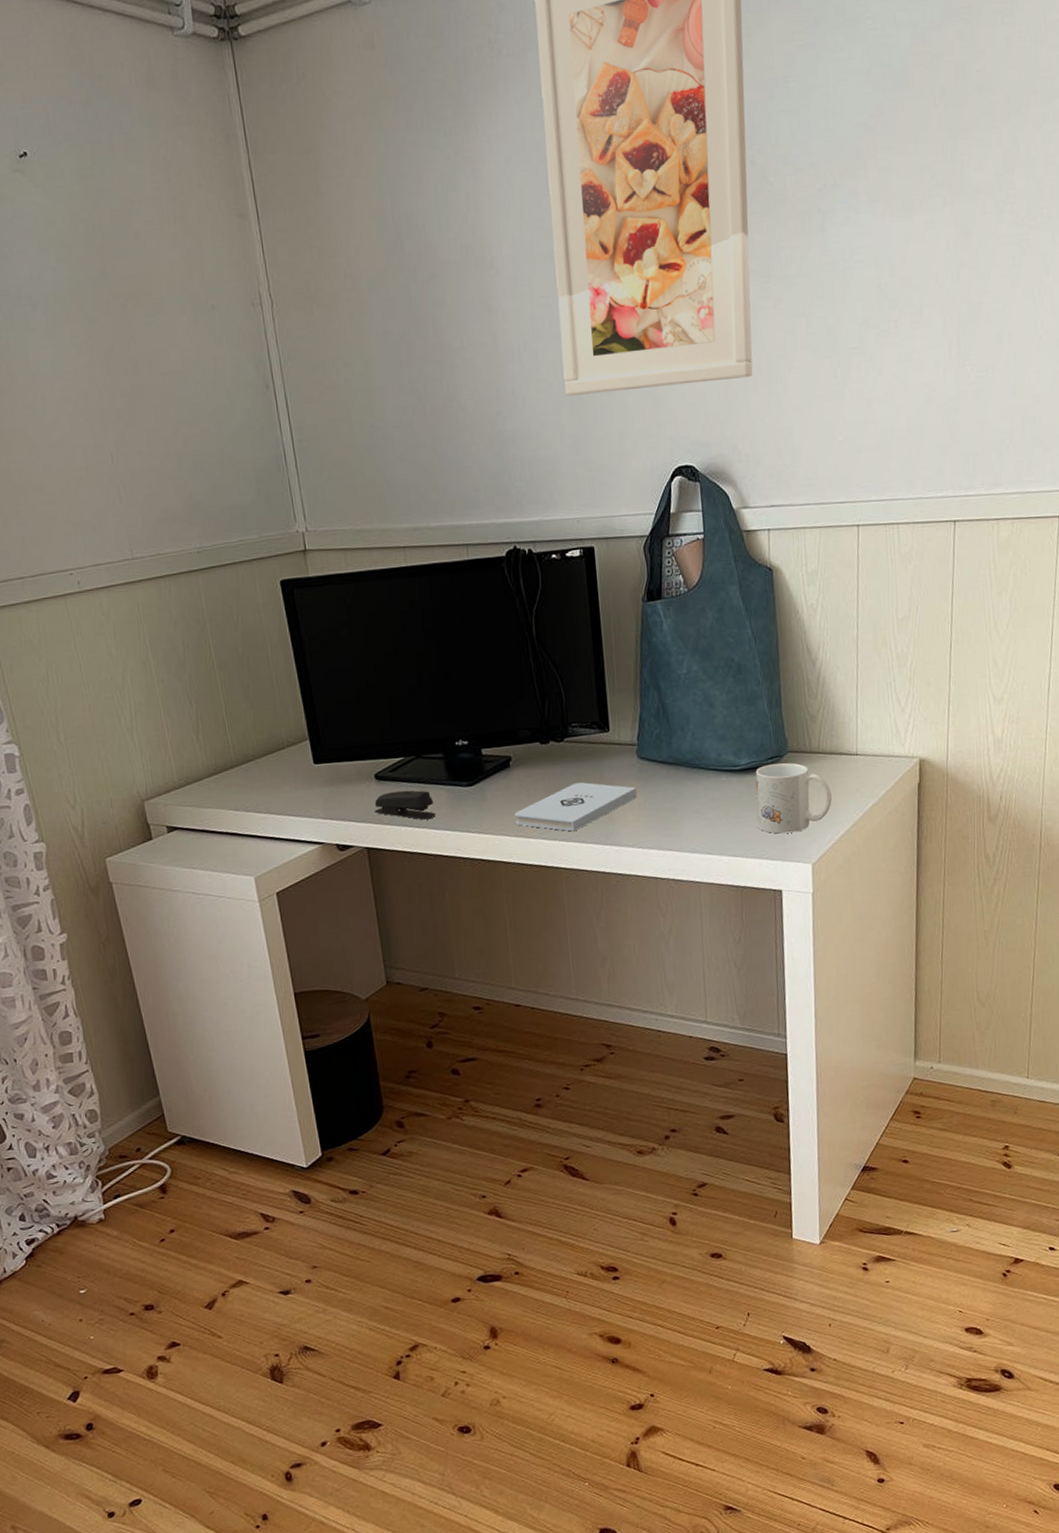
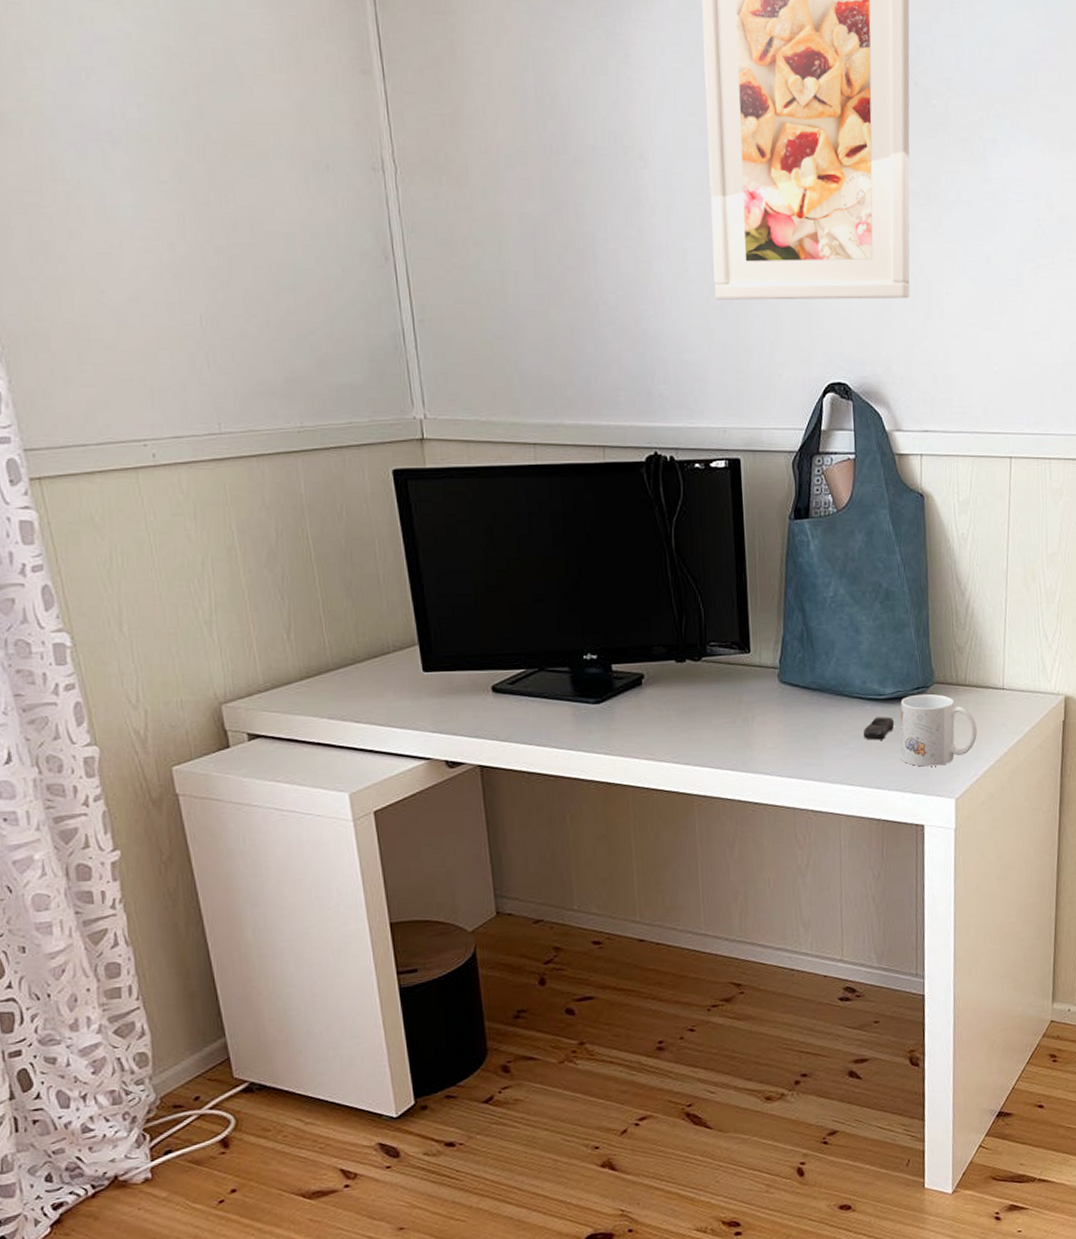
stapler: present [374,790,436,820] -> none [489,705,558,738]
notepad: present [515,782,637,832] -> none [645,705,777,757]
computer mouse: none [720,786,750,810] -> present [864,716,895,740]

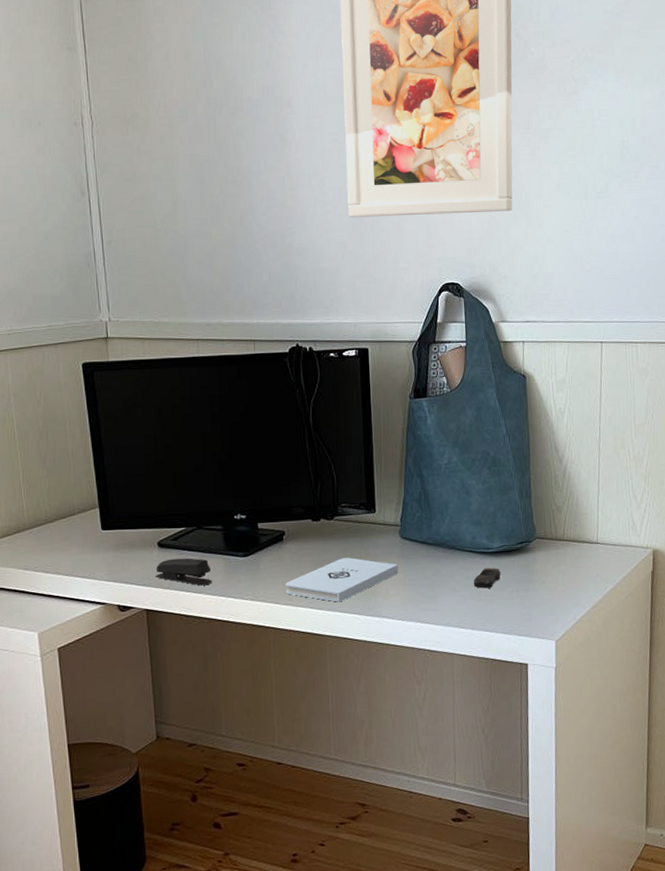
stapler: none [489,705,558,738] -> present [155,558,212,586]
notepad: none [645,705,777,757] -> present [285,558,399,602]
mug: present [900,693,977,767] -> none [506,547,575,612]

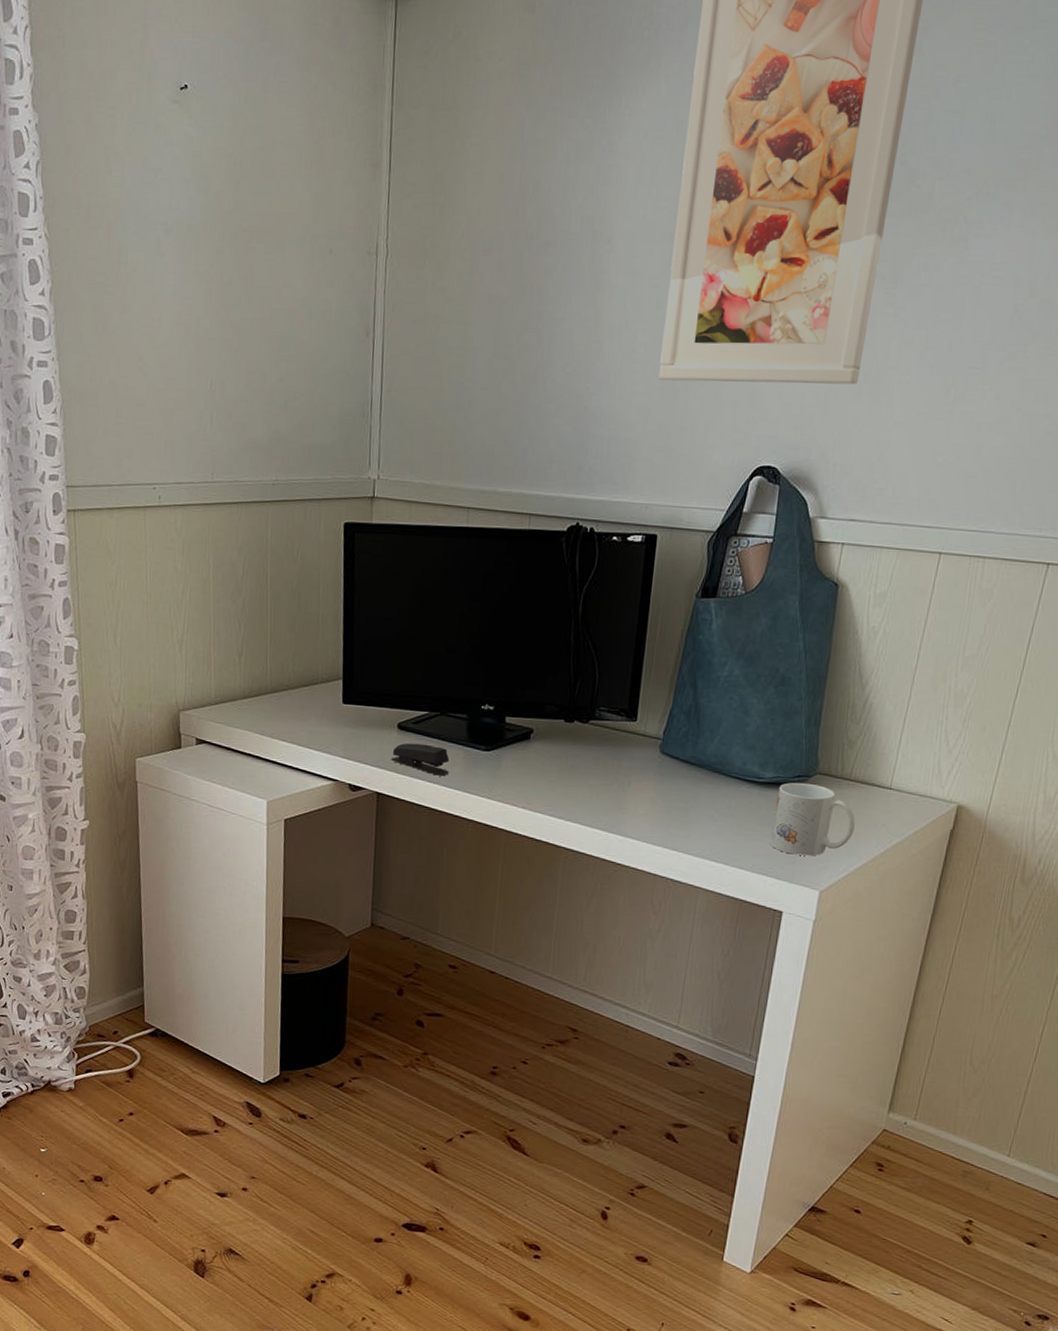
notepad: present [285,558,399,602] -> none [525,766,653,814]
computer mouse: present [474,567,501,589] -> none [735,798,770,822]
mug: none [506,547,575,612] -> present [769,782,855,856]

